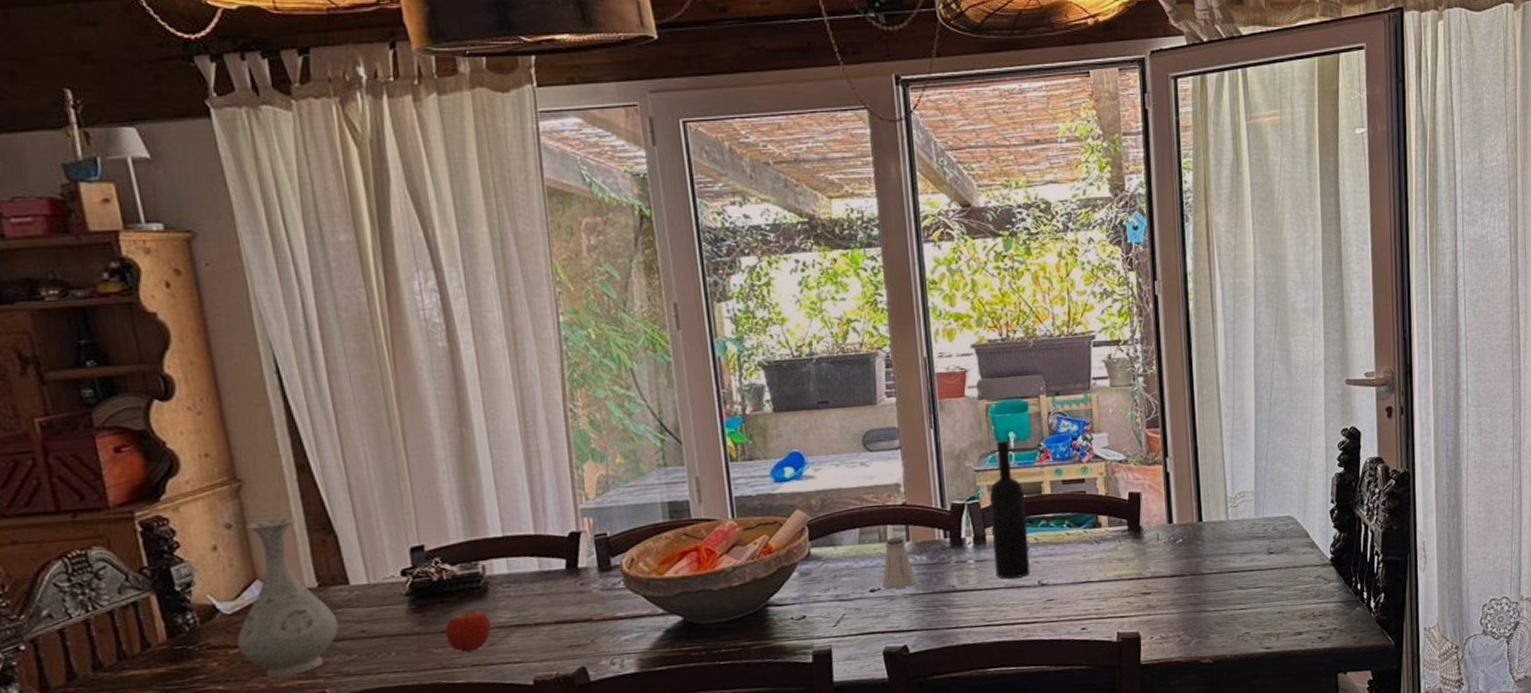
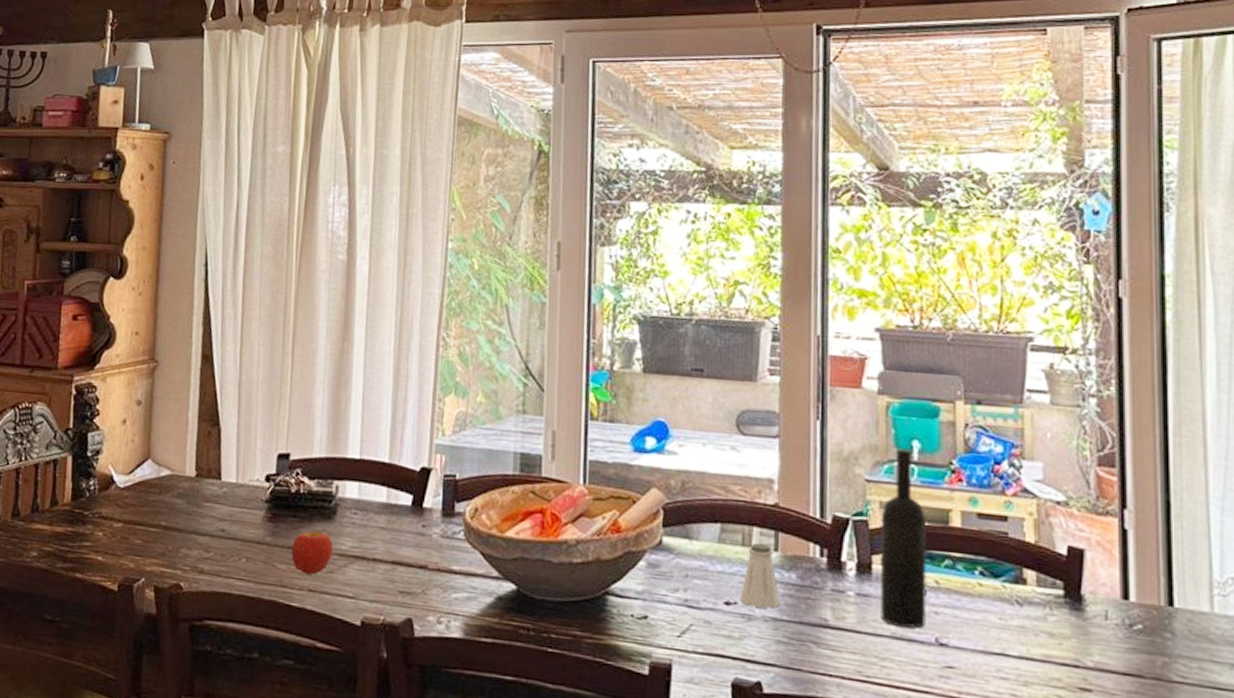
vase: present [236,517,339,678] -> none [121,402,205,562]

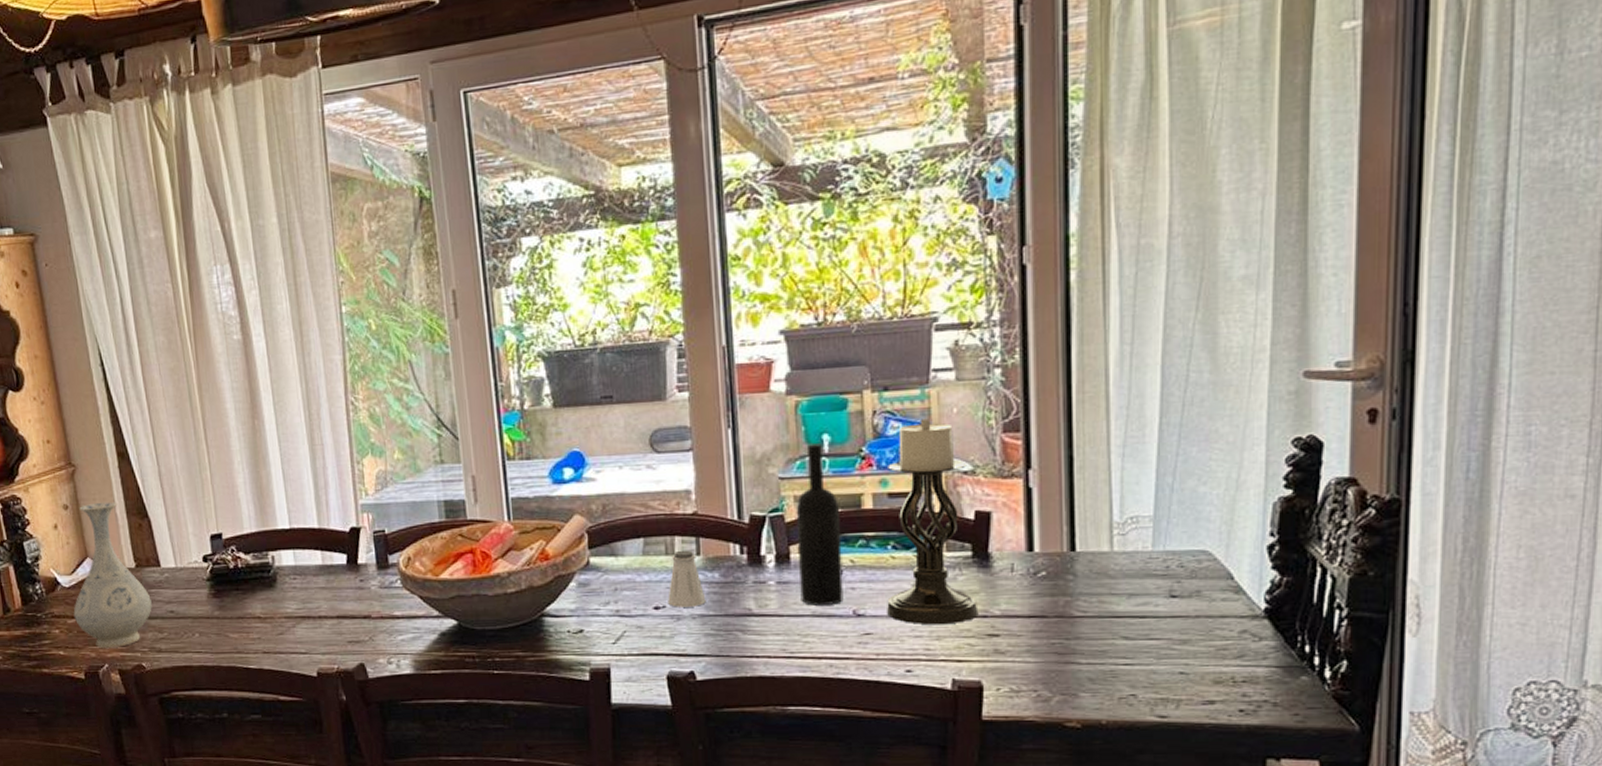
vase: none [121,402,205,562] -> present [73,501,152,648]
apple: present [291,530,334,575] -> none [240,599,280,639]
candle holder: none [972,439,1070,670] -> present [887,418,979,625]

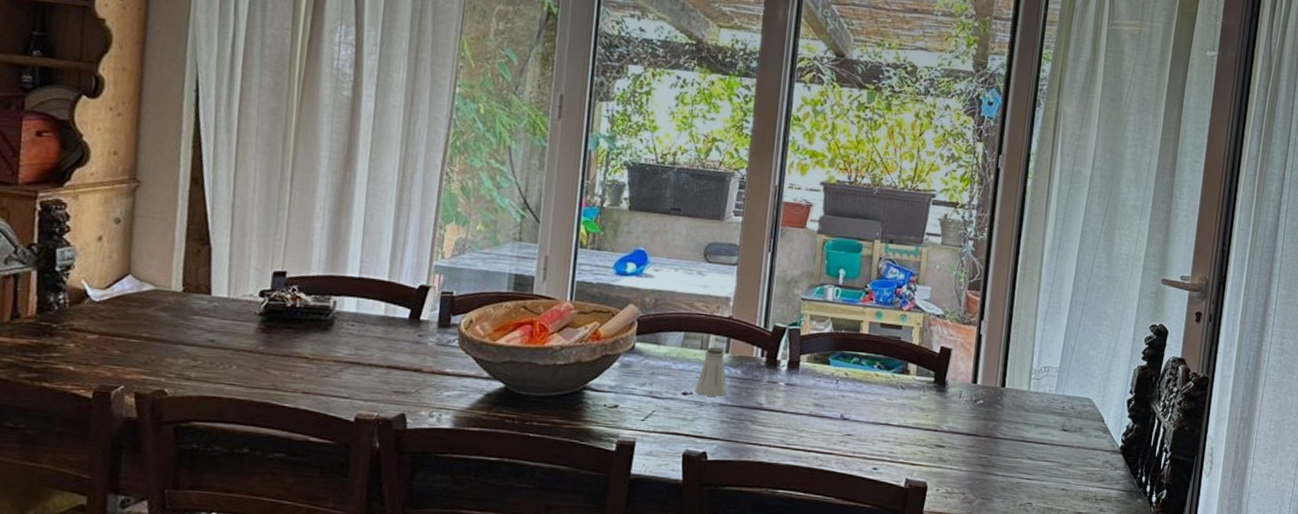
vase: present [73,501,152,648] -> none [96,221,192,370]
wine bottle: present [796,443,844,606] -> none [802,275,844,408]
candle holder: present [887,418,979,625] -> none [866,269,940,434]

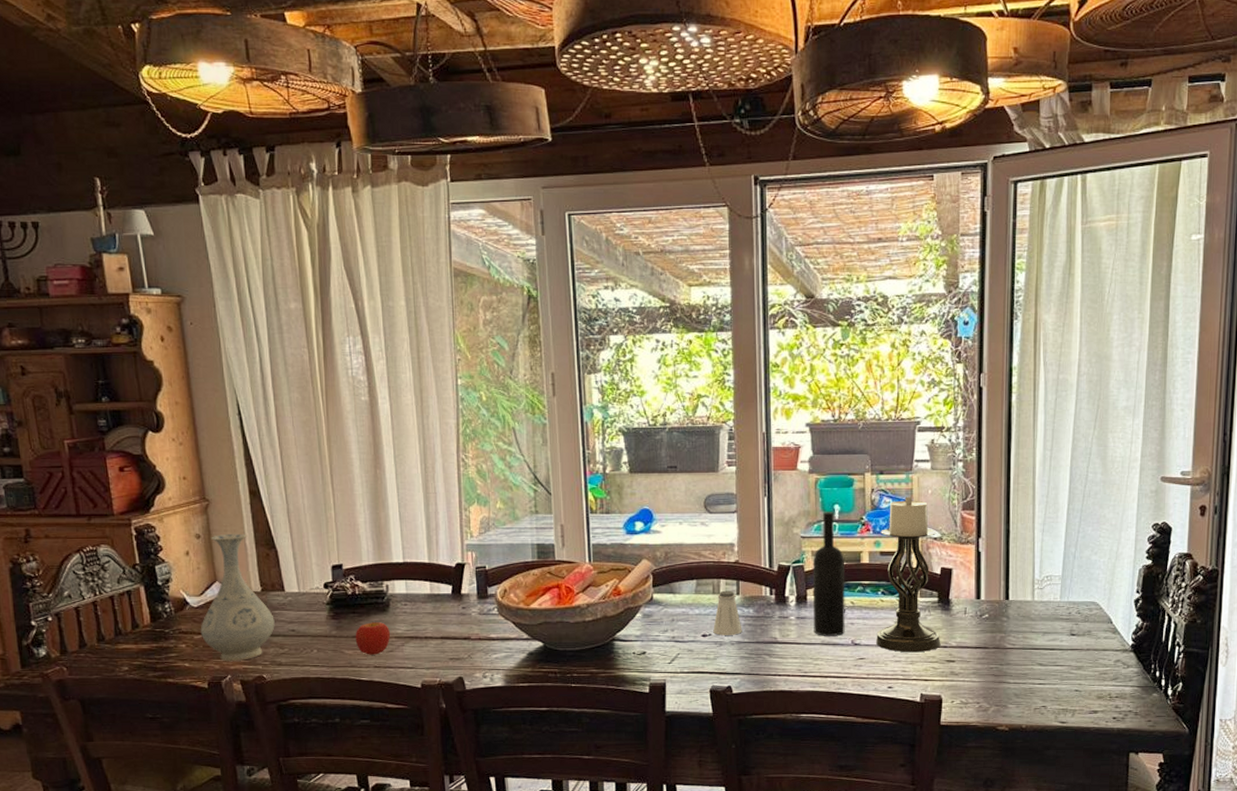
vase: none [96,221,192,370] -> present [200,533,275,661]
apple: none [285,340,329,379] -> present [355,621,391,655]
wine bottle: none [802,275,844,408] -> present [812,512,845,636]
candle holder: none [866,269,940,434] -> present [876,497,941,653]

